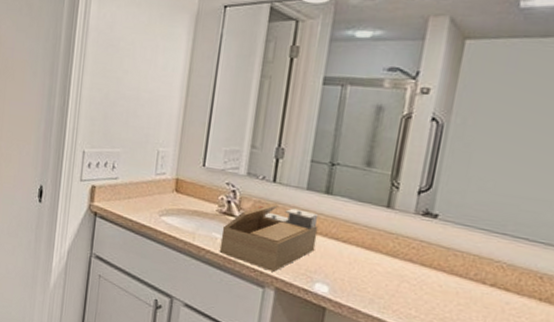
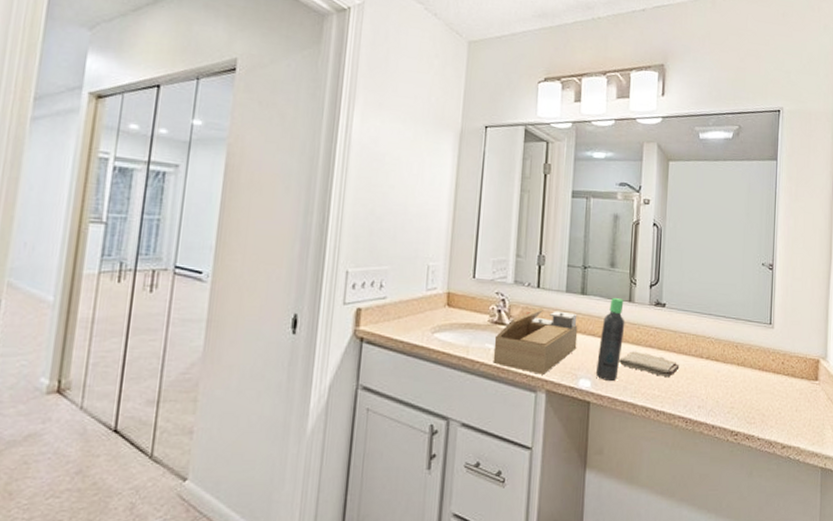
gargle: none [335,201,380,292] -> present [595,298,625,382]
washcloth: none [366,262,450,300] -> present [619,351,680,378]

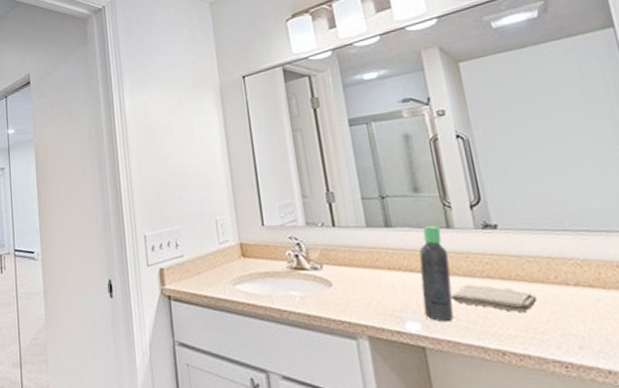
cabinet: present [493,307,578,375] -> none [297,247,394,320]

